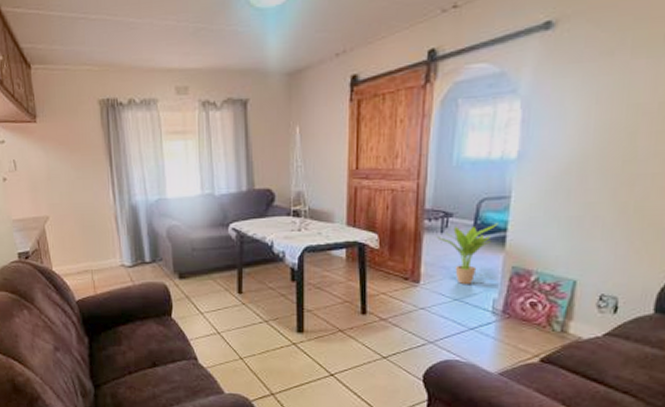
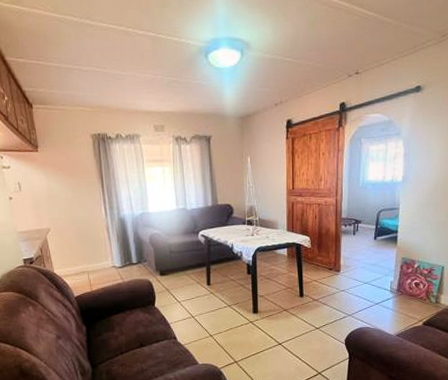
potted plant: present [437,222,498,285] -> none [351,226,392,272]

